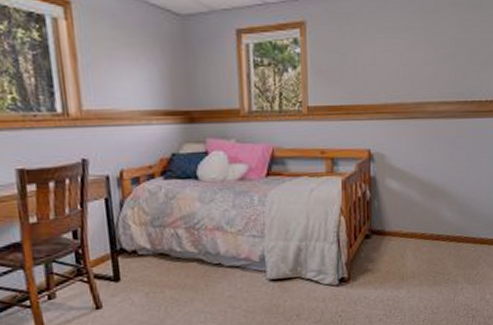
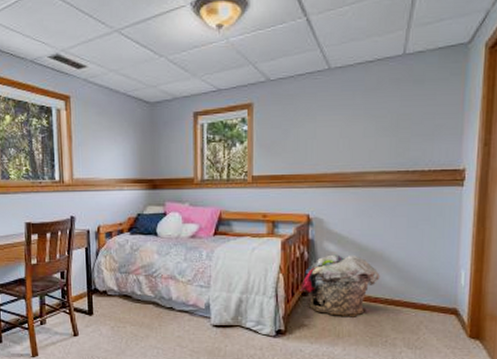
laundry basket: none [363,192,442,258] -> present [300,254,380,317]

